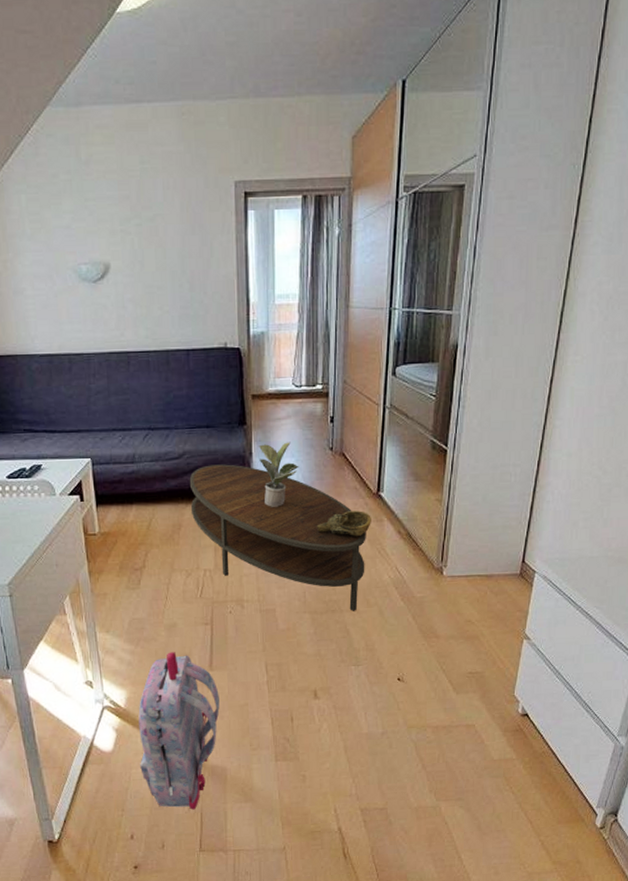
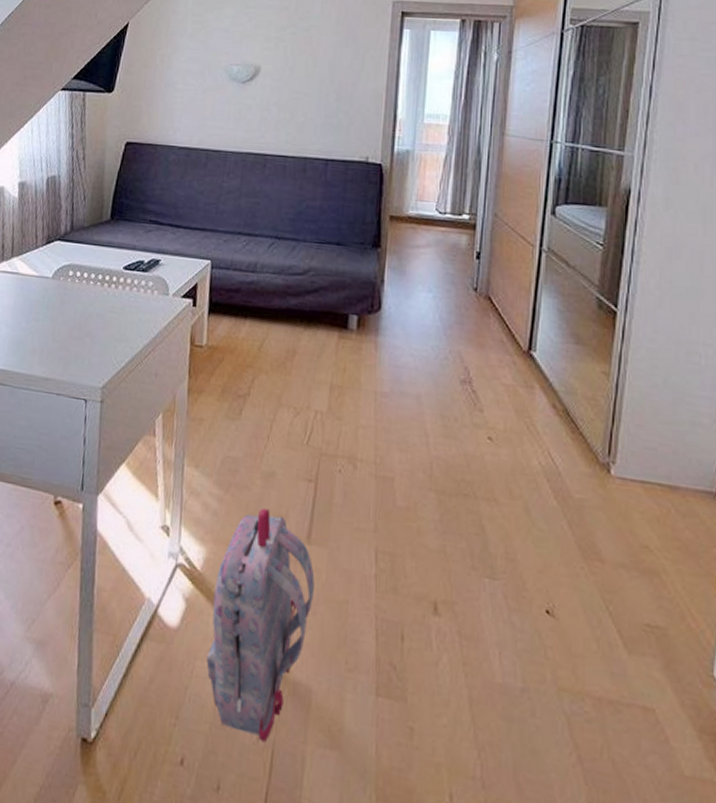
coffee table: present [189,464,366,611] -> none [309,287,513,501]
potted plant: present [258,442,299,507] -> none [391,272,436,349]
decorative bowl: present [316,511,371,536] -> none [451,368,520,402]

